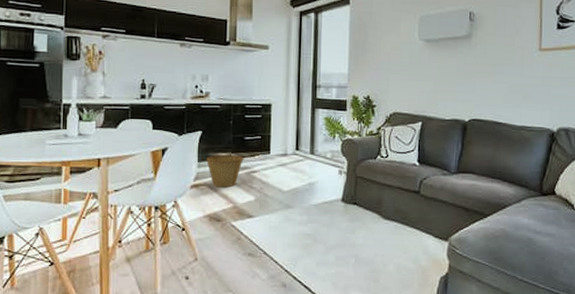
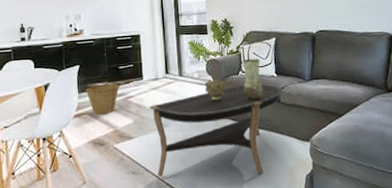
coffee table: none [274,170,425,271] -> present [150,83,283,178]
decorative bowl: none [337,161,361,186] -> present [204,79,226,101]
vase: none [380,142,402,189] -> present [243,58,263,101]

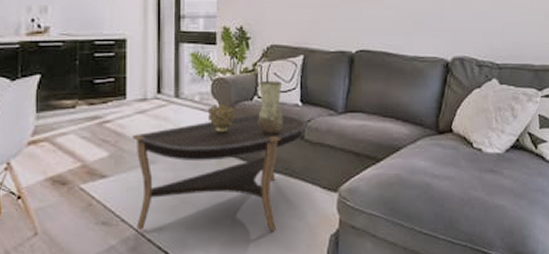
basket: present [86,83,120,115] -> none [47,102,95,143]

